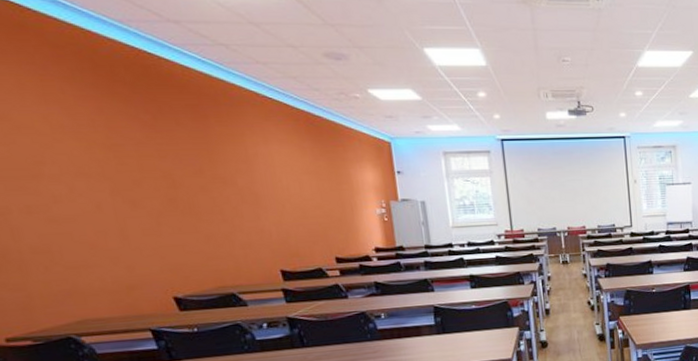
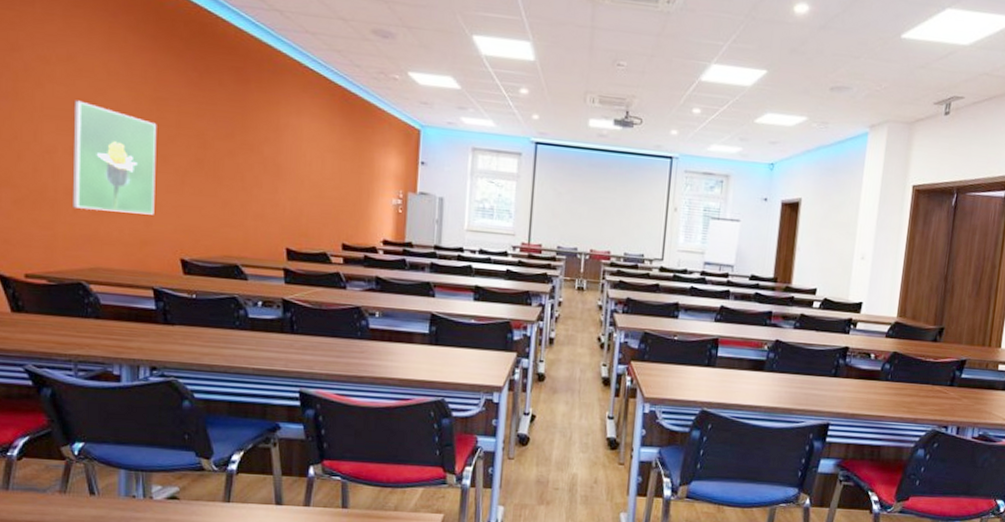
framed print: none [18,158,135,266] -> present [72,100,157,215]

